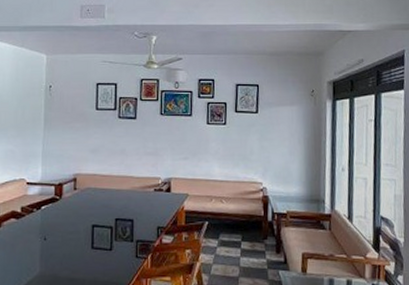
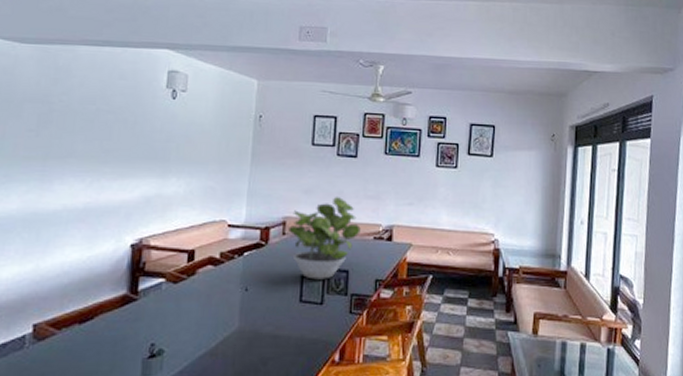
potted plant: none [79,153,142,229] -> present [289,196,361,280]

